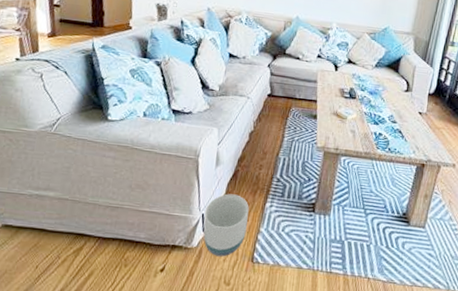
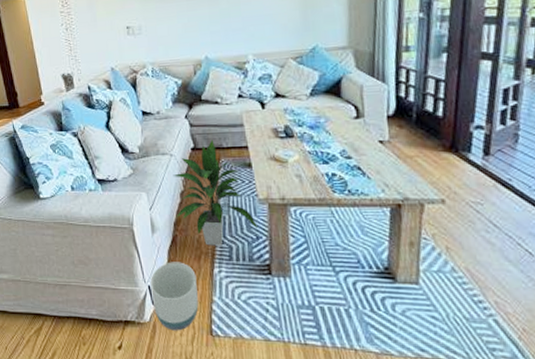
indoor plant: none [241,90,311,184] -> present [173,139,257,246]

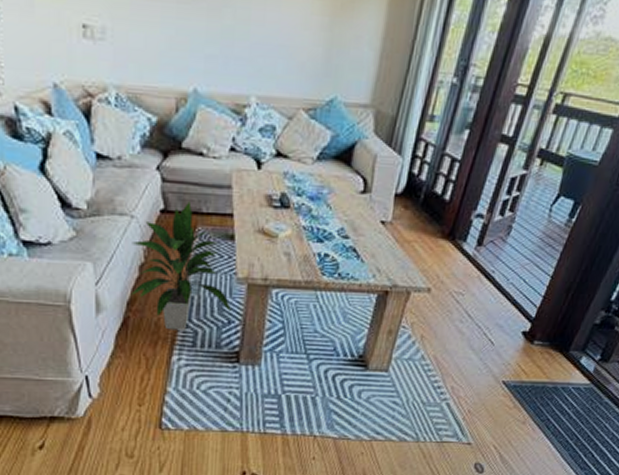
planter: present [150,262,199,331] -> none [89,348,149,426]

